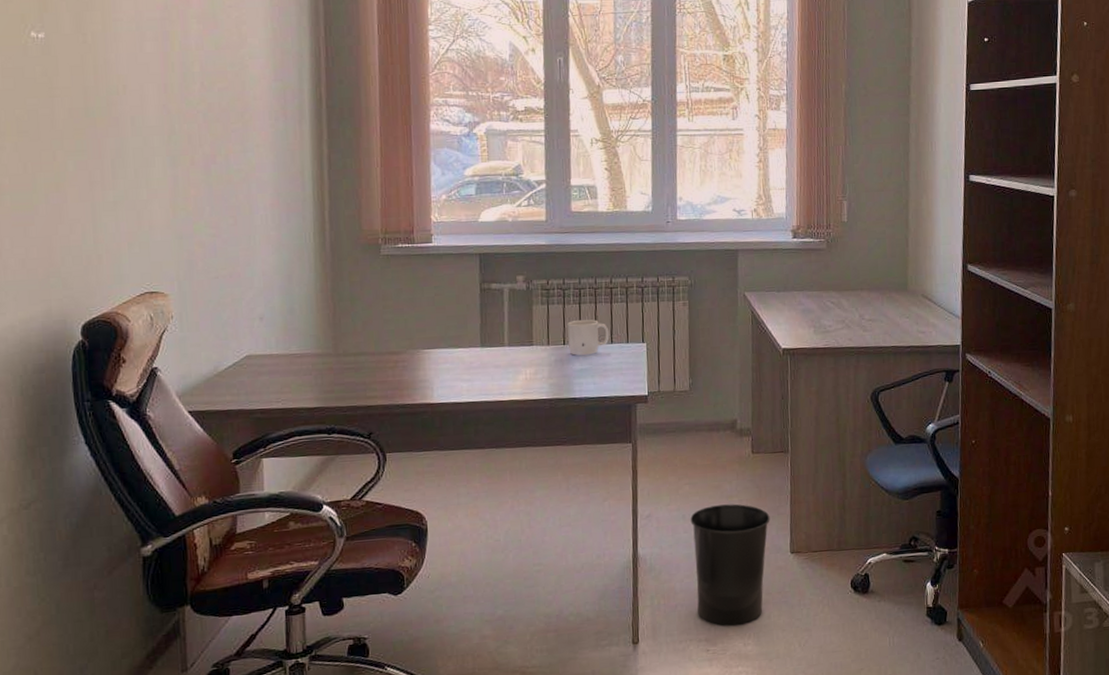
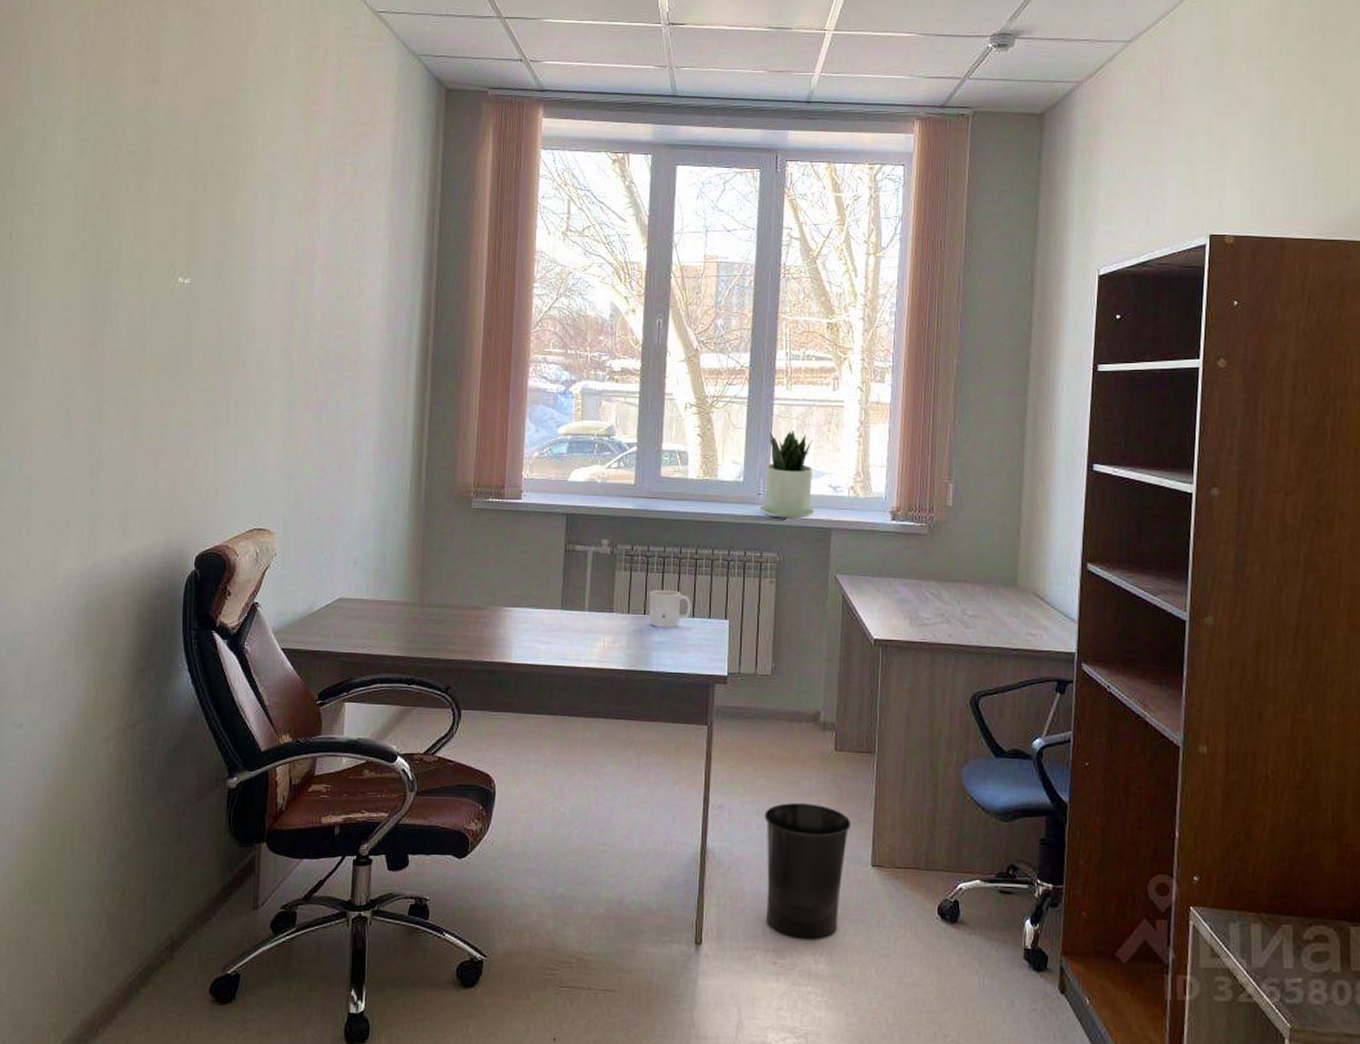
planter: none [668,160,721,244] -> present [759,431,815,518]

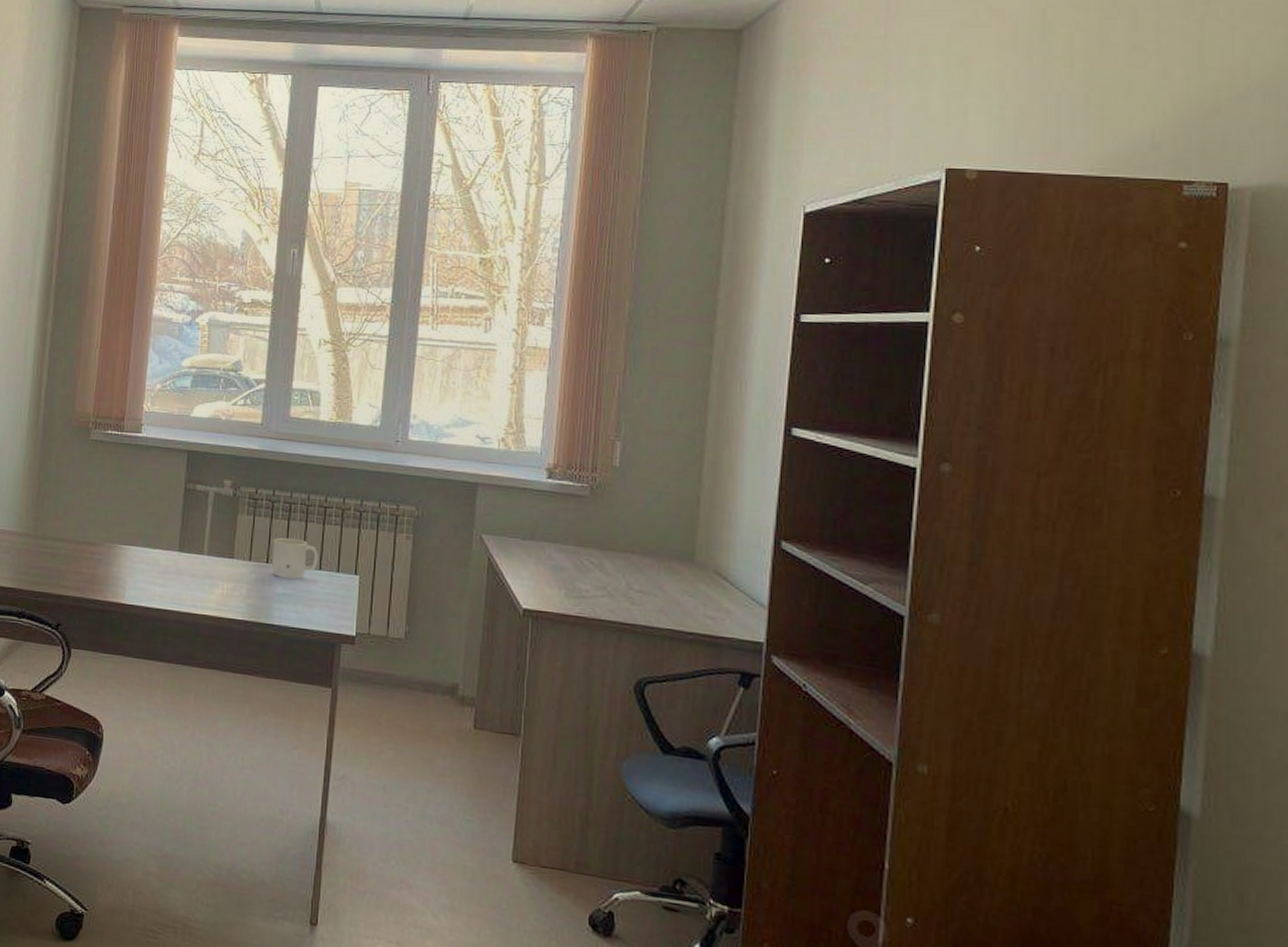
planter: present [759,431,815,518] -> none [397,374,459,471]
waste bin: present [764,803,851,939] -> none [390,781,490,936]

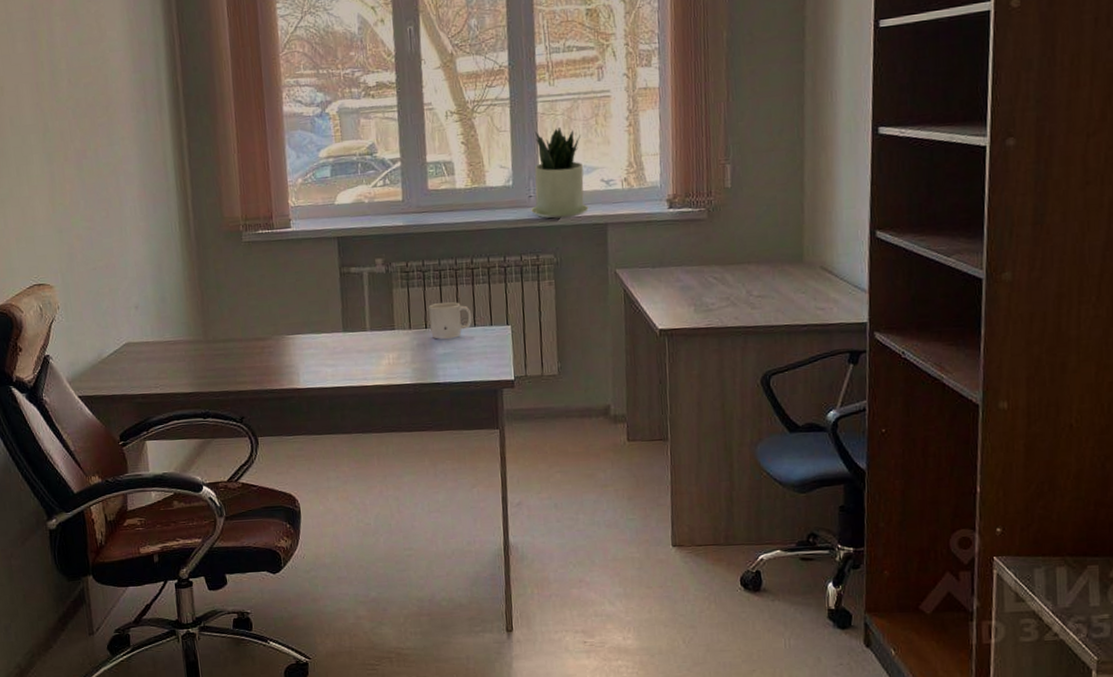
planter: none [397,374,459,471] -> present [531,127,589,219]

